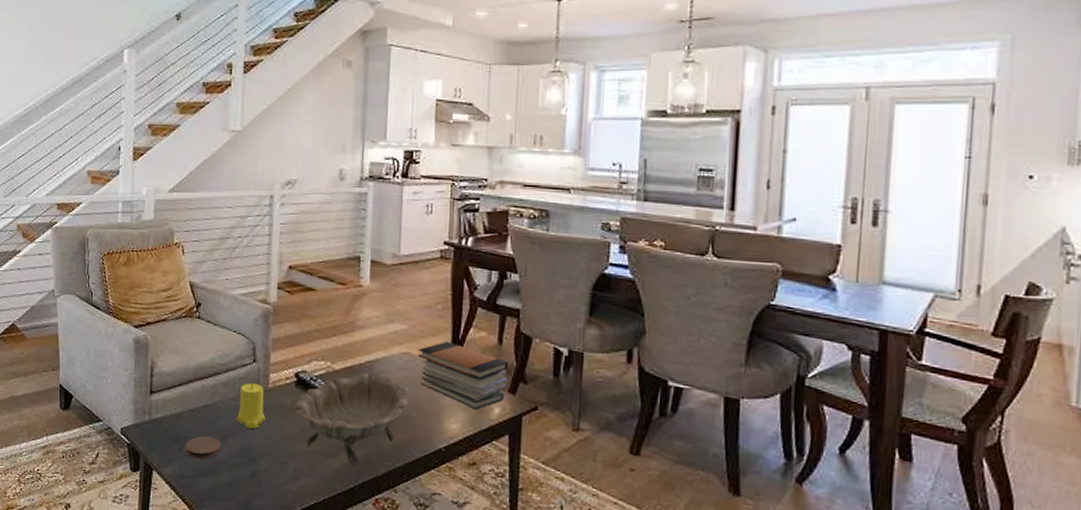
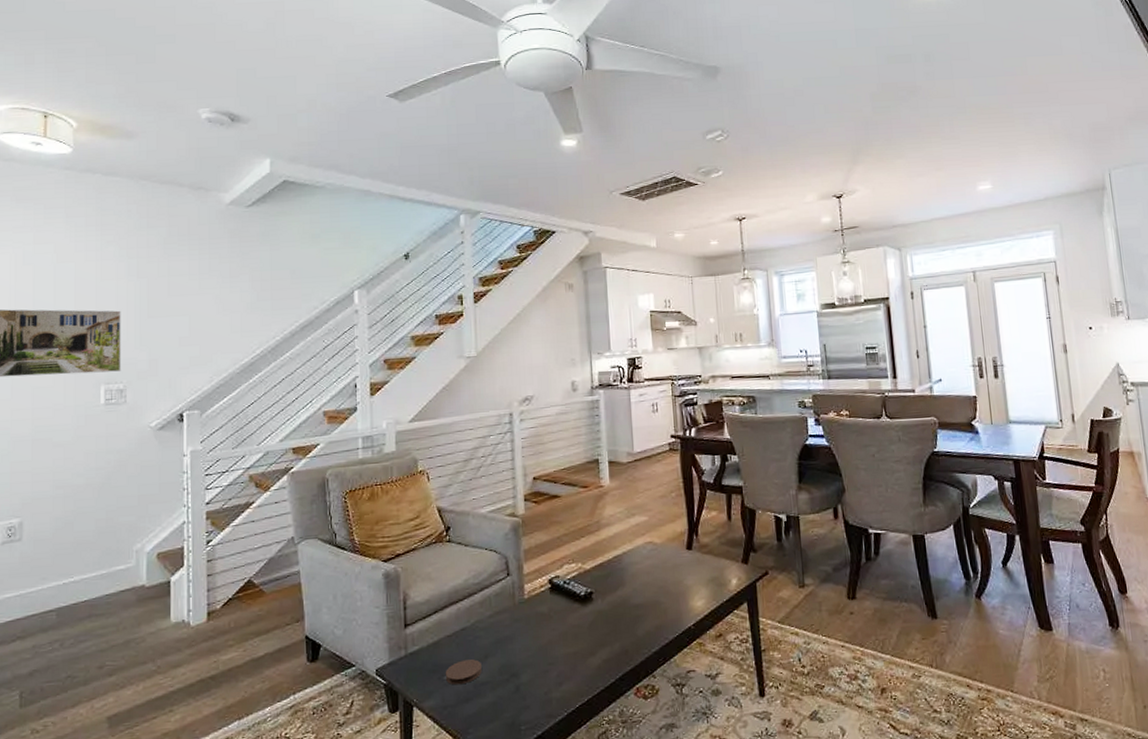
candle: present [236,383,266,429] -> none [494,597,524,643]
decorative bowl: present [294,372,409,466] -> none [551,566,656,661]
book stack: present [418,341,508,410] -> none [660,525,740,584]

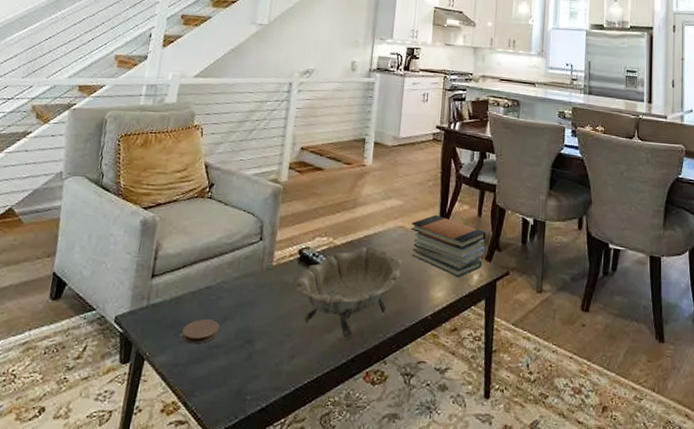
decorative bowl: none [551,566,656,661] -> present [295,246,402,340]
book stack: none [660,525,740,584] -> present [411,214,486,278]

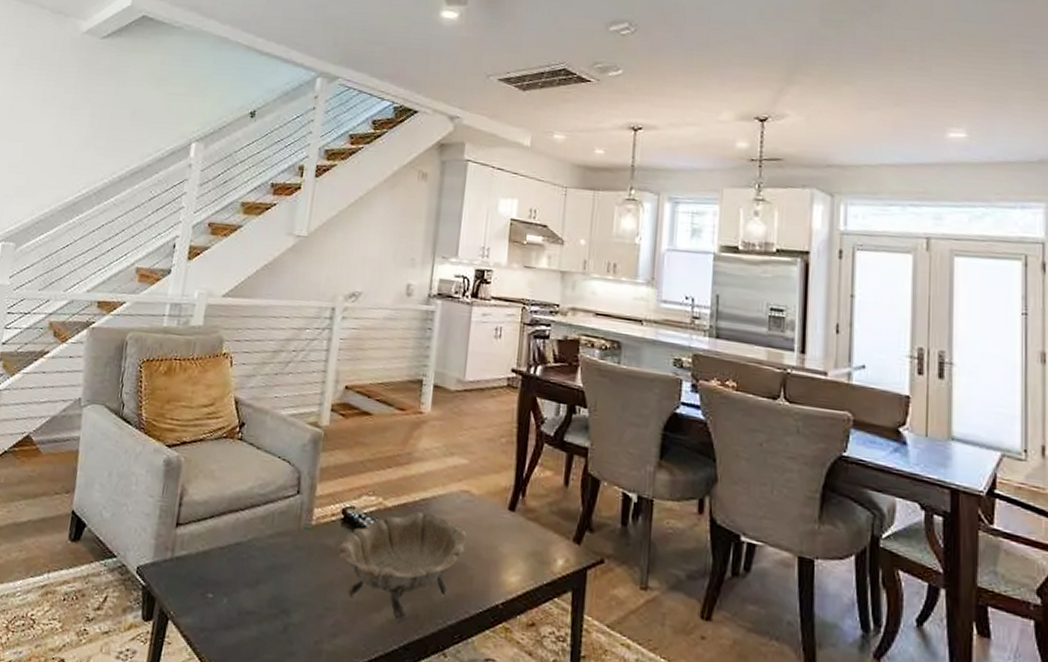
coaster: present [181,319,219,344] -> none [208,579,251,608]
book stack: present [411,214,486,278] -> none [478,479,574,561]

